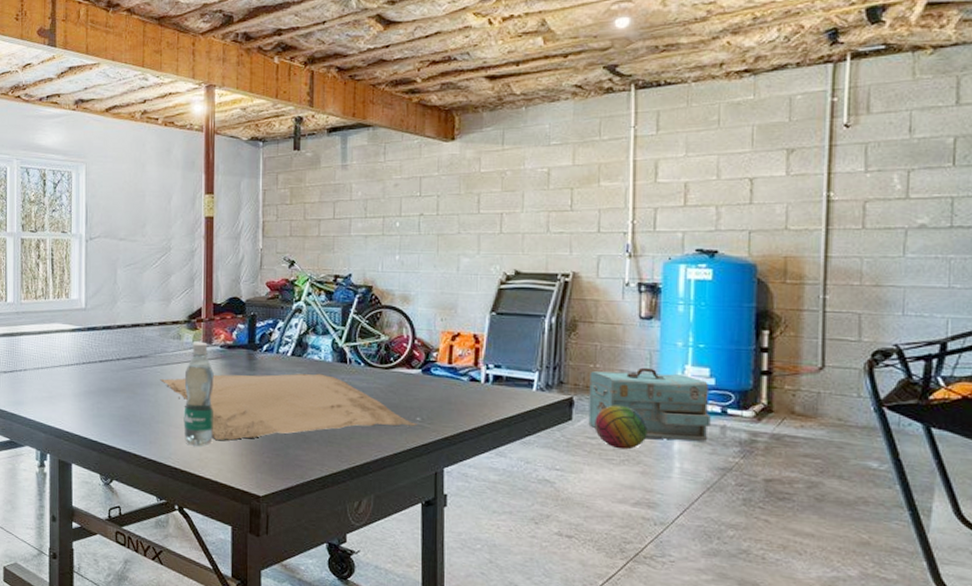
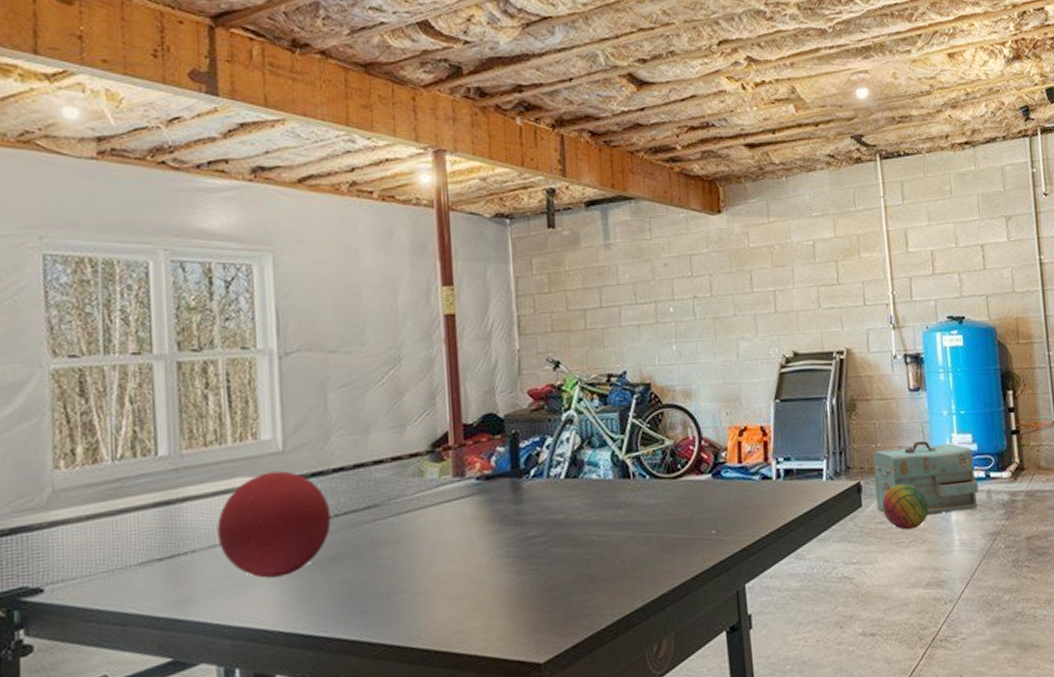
ball: none [41,322,114,397] -> present [217,471,331,579]
towel: present [160,373,419,441] -> none [398,495,715,601]
bottle: present [183,341,214,447] -> none [432,475,475,616]

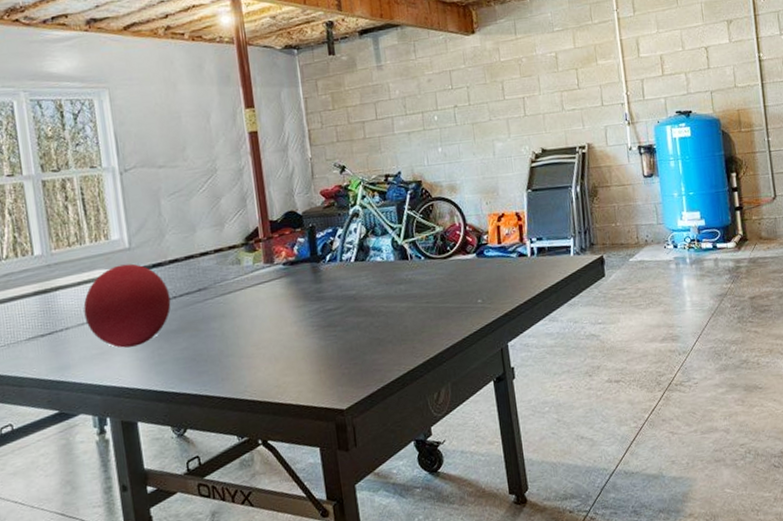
toolbox: present [872,440,979,514] -> none [613,218,707,280]
volleyball: present [882,483,929,530] -> none [622,255,663,295]

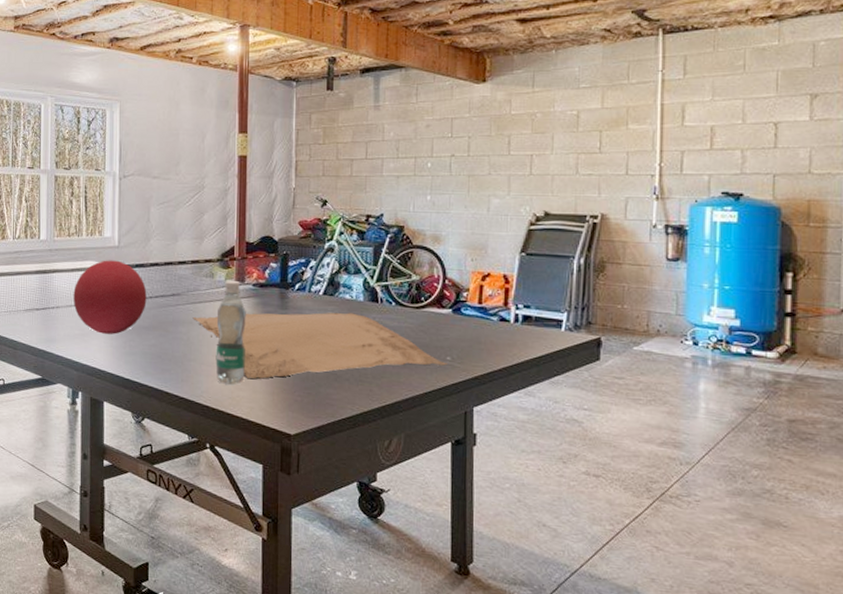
towel: none [224,274,481,362] -> present [192,312,449,379]
bottle: none [250,262,288,374] -> present [215,280,246,385]

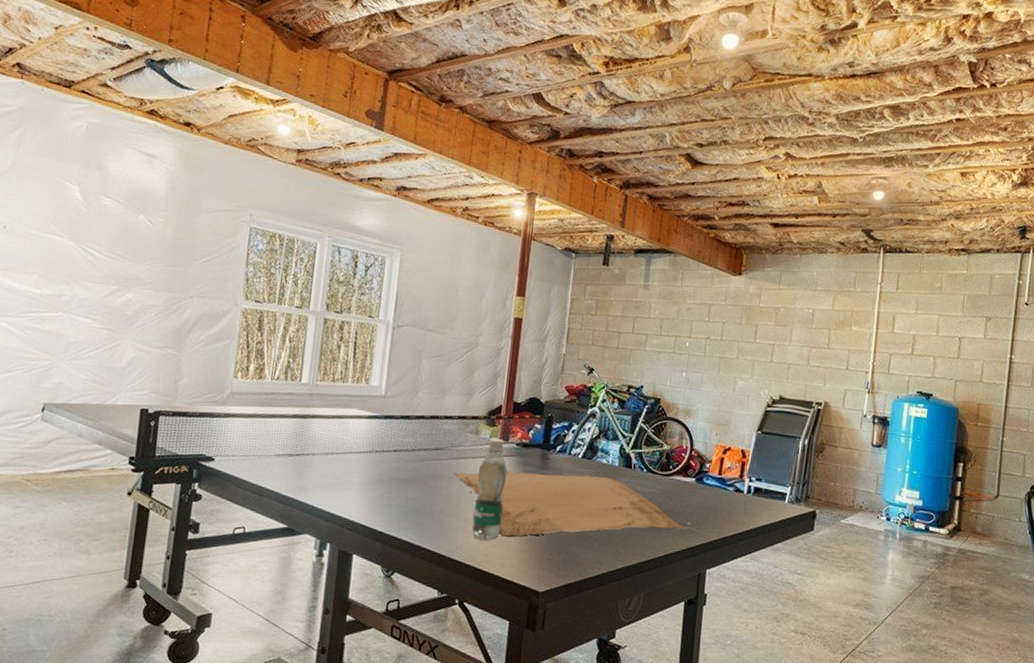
ball: present [73,260,147,334] -> none [330,409,410,486]

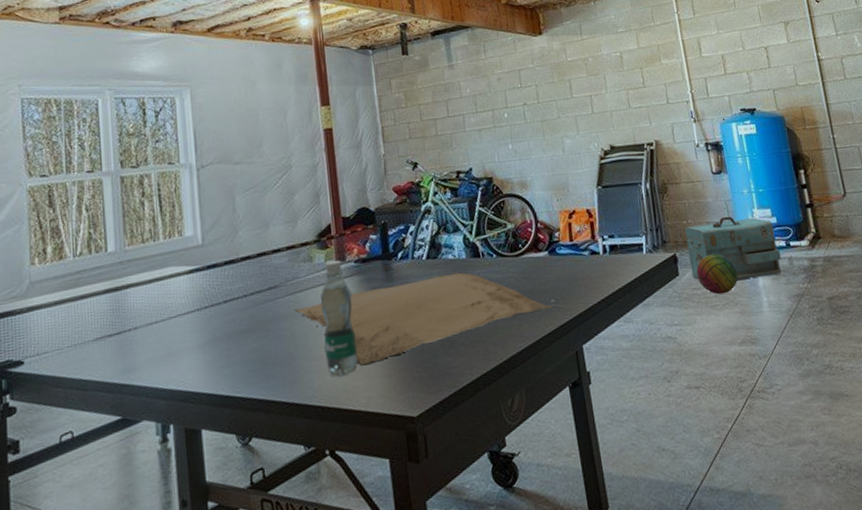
toolbox: none [826,488,918,553] -> present [684,216,781,280]
volleyball: none [830,519,871,558] -> present [696,253,738,295]

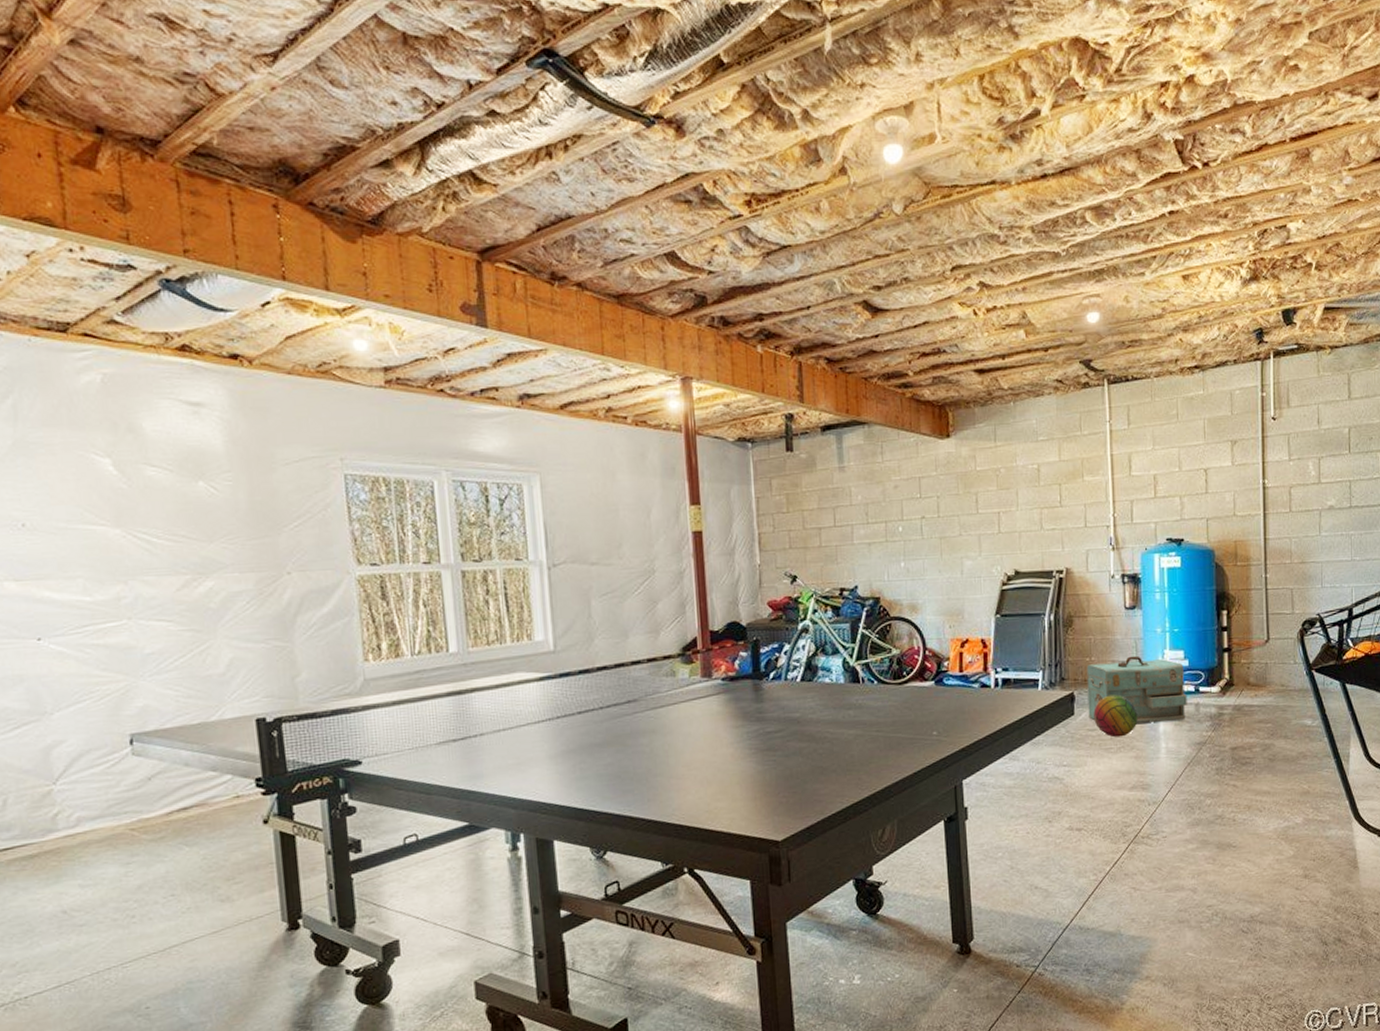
towel: present [294,272,554,365] -> none [654,697,936,786]
bottle: present [321,260,358,377] -> none [684,676,722,797]

